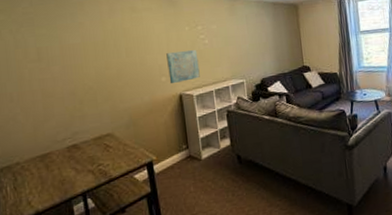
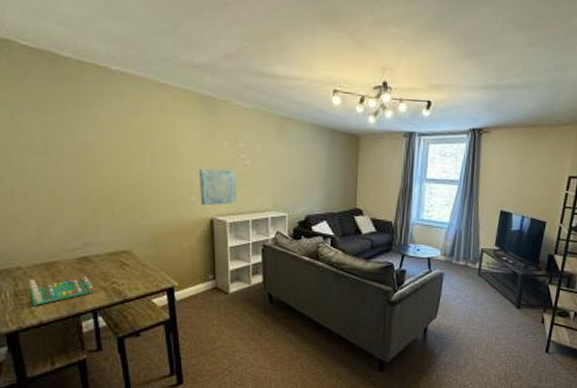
board game: none [26,162,84,197] -> present [29,276,96,306]

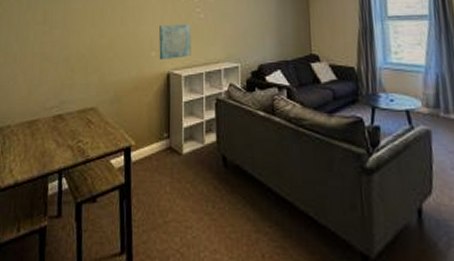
board game: present [29,276,96,306] -> none [12,134,64,164]

